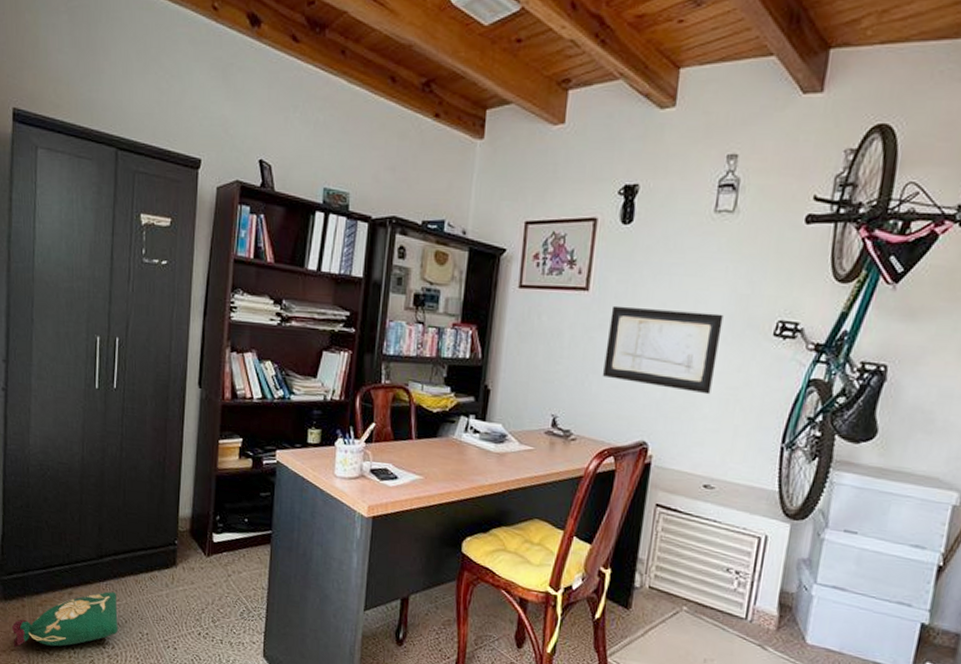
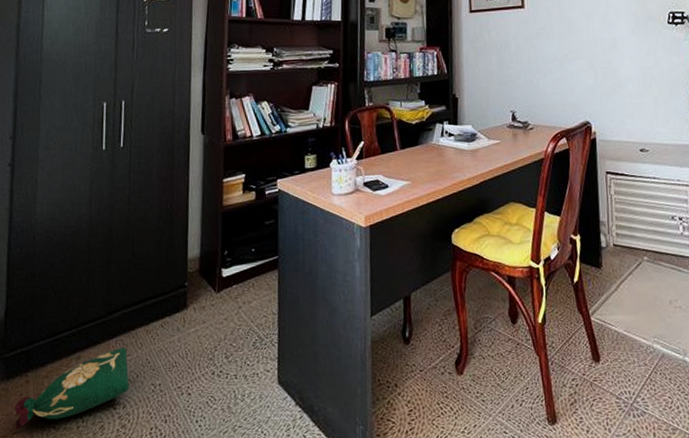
wall art: present [602,305,723,395] -> none [544,13,631,76]

